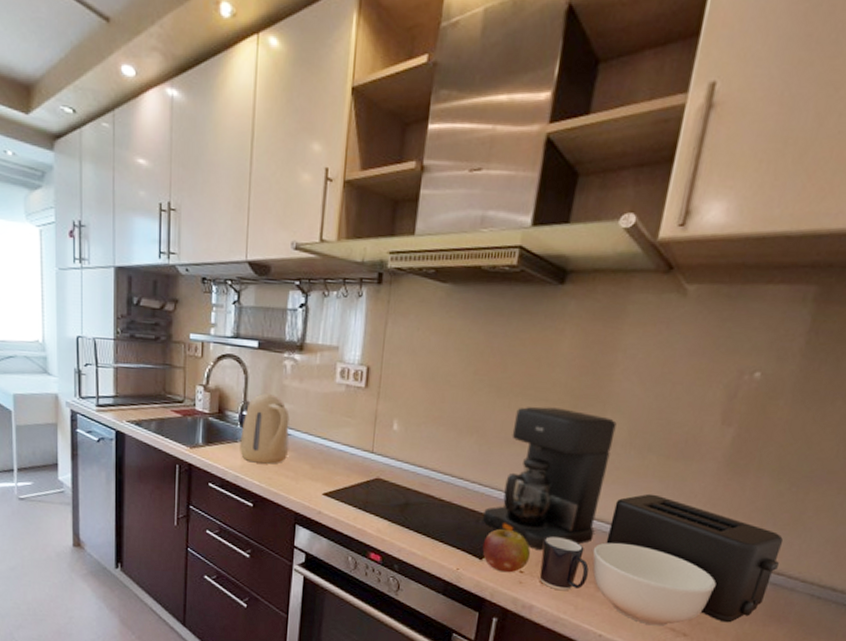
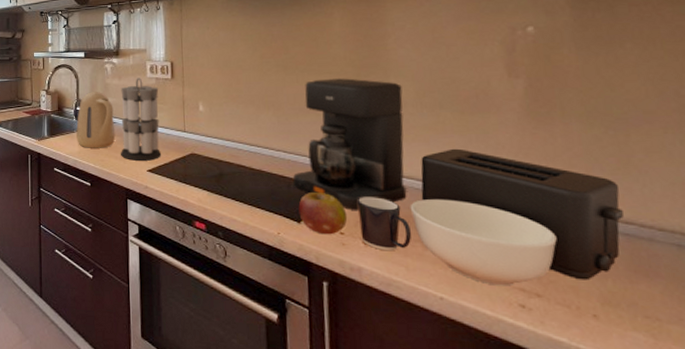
spice rack: none [293,382,348,483] -> present [121,78,161,161]

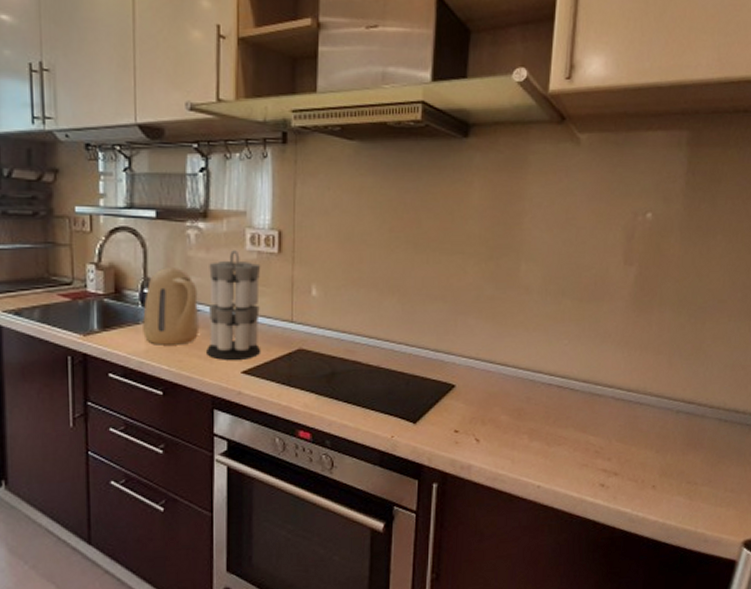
coffee maker: present [293,78,407,210] -> none [413,260,531,406]
fruit: present [298,191,348,235] -> none [415,388,464,434]
mug: present [356,196,412,252] -> none [474,391,521,446]
bowl: present [410,198,557,287] -> none [522,389,638,469]
toaster: present [420,148,625,281] -> none [534,337,690,457]

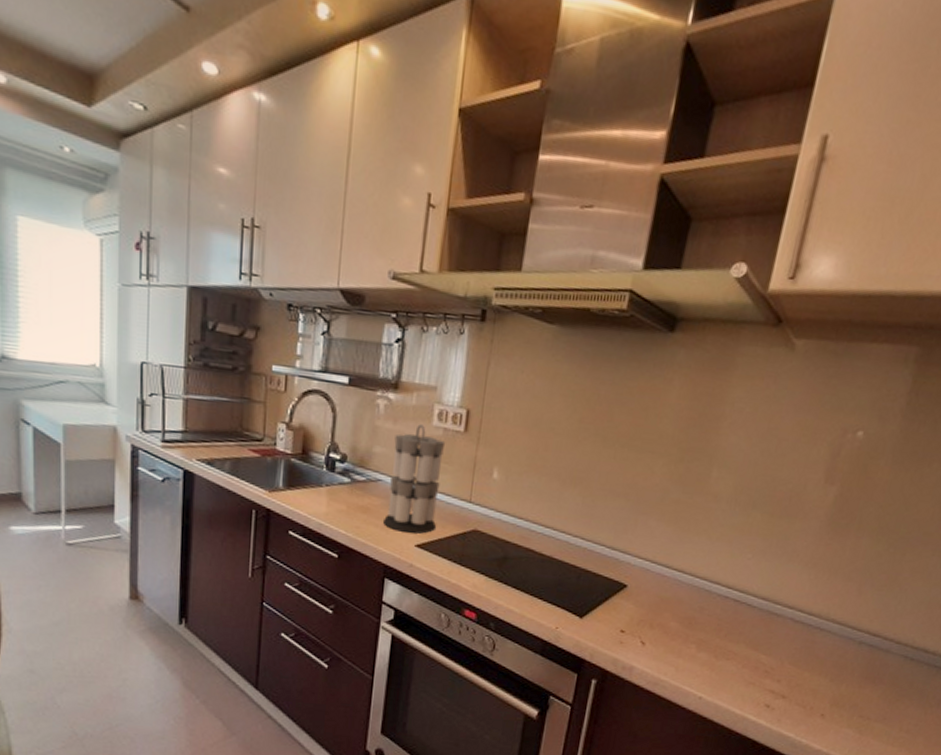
kettle: present [143,266,200,345] -> none [325,433,381,512]

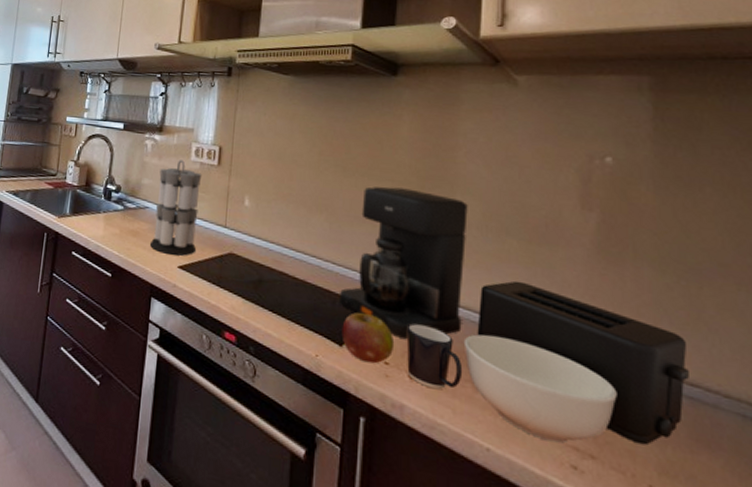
fruit: none [582,586,633,633] -> present [341,312,395,364]
coffee maker: none [585,458,723,608] -> present [340,186,468,339]
mug: none [640,594,691,652] -> present [406,323,463,390]
bowl: none [694,601,816,688] -> present [463,334,617,444]
toaster: none [708,551,881,685] -> present [477,280,691,445]

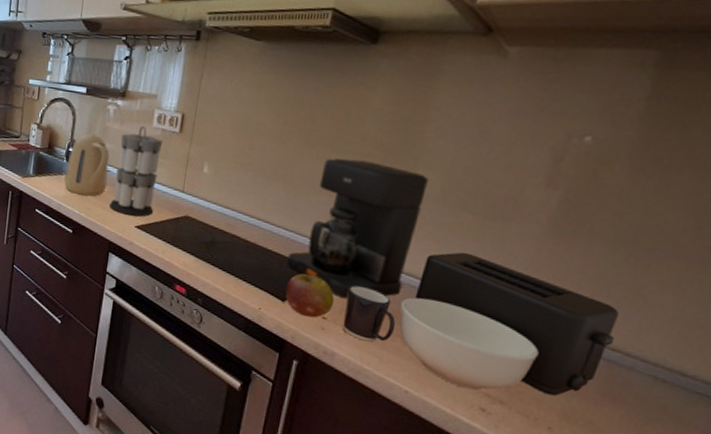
kettle: none [102,168,149,235] -> present [64,133,110,196]

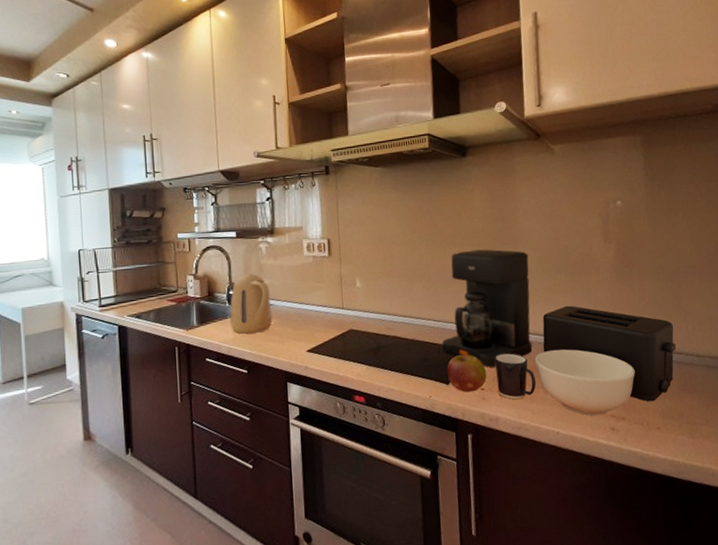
spice rack: present [110,126,164,217] -> none [277,257,320,342]

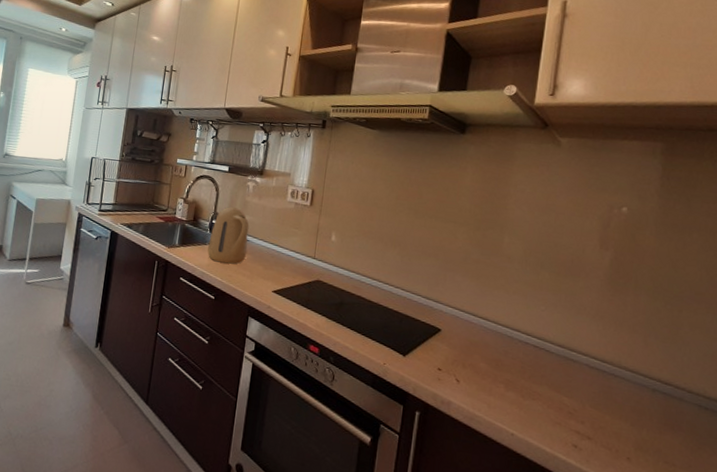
coffee maker: present [442,249,533,368] -> none [406,227,513,350]
fruit: present [447,354,487,393] -> none [405,329,447,370]
mug: present [494,353,536,400] -> none [455,338,499,390]
bowl: present [535,349,635,416] -> none [501,346,612,429]
toaster: present [542,305,677,402] -> none [511,304,666,429]

